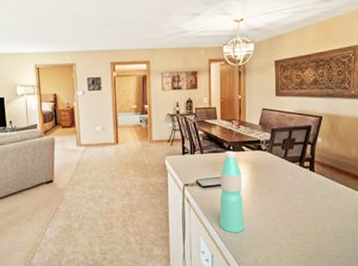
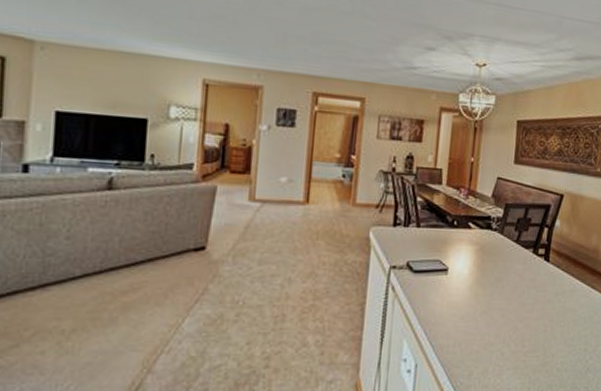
water bottle: present [219,151,245,233] -> none [430,226,465,336]

